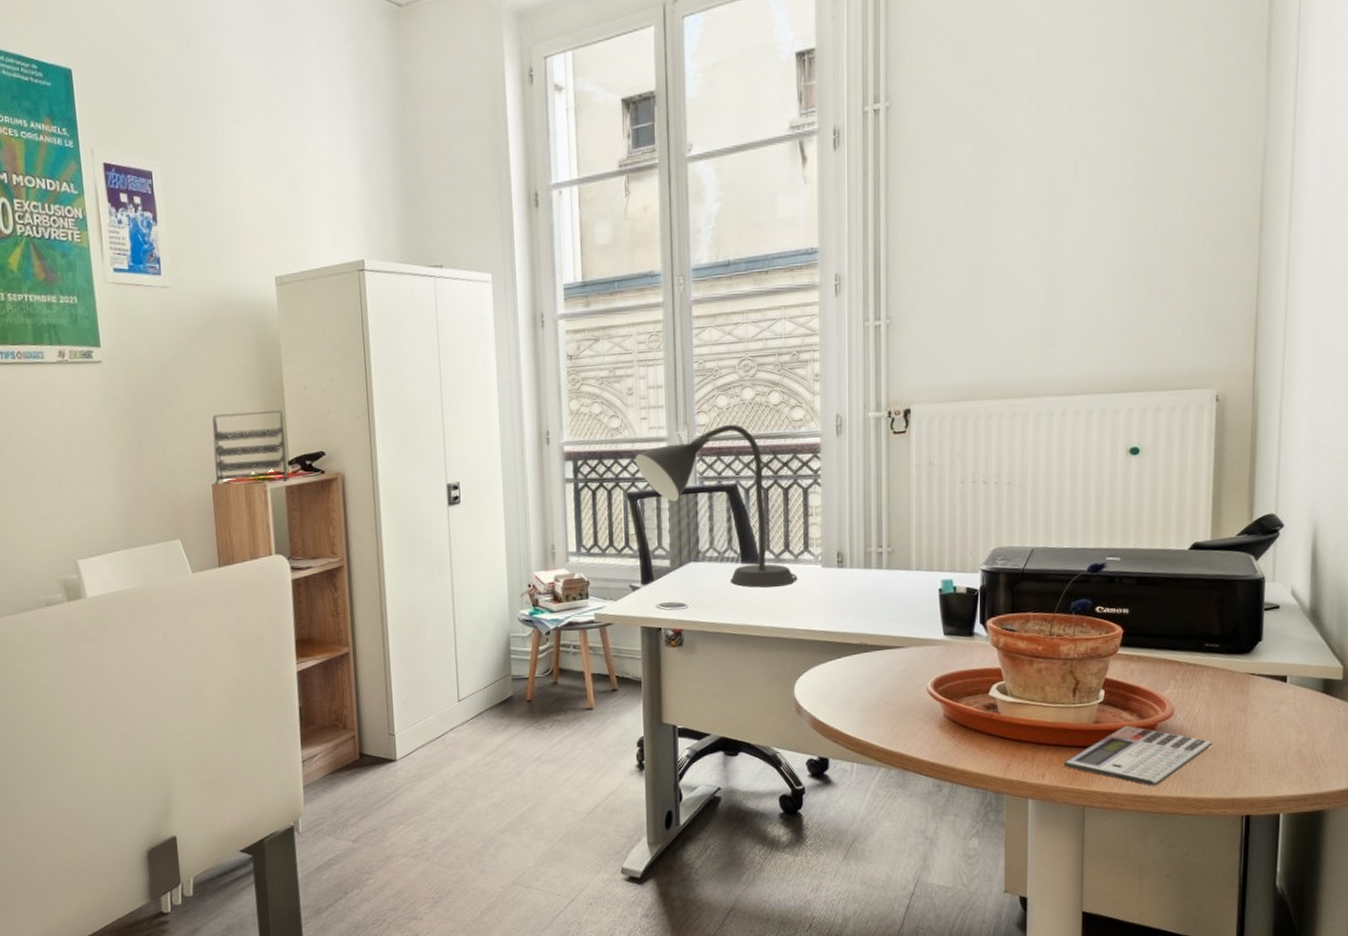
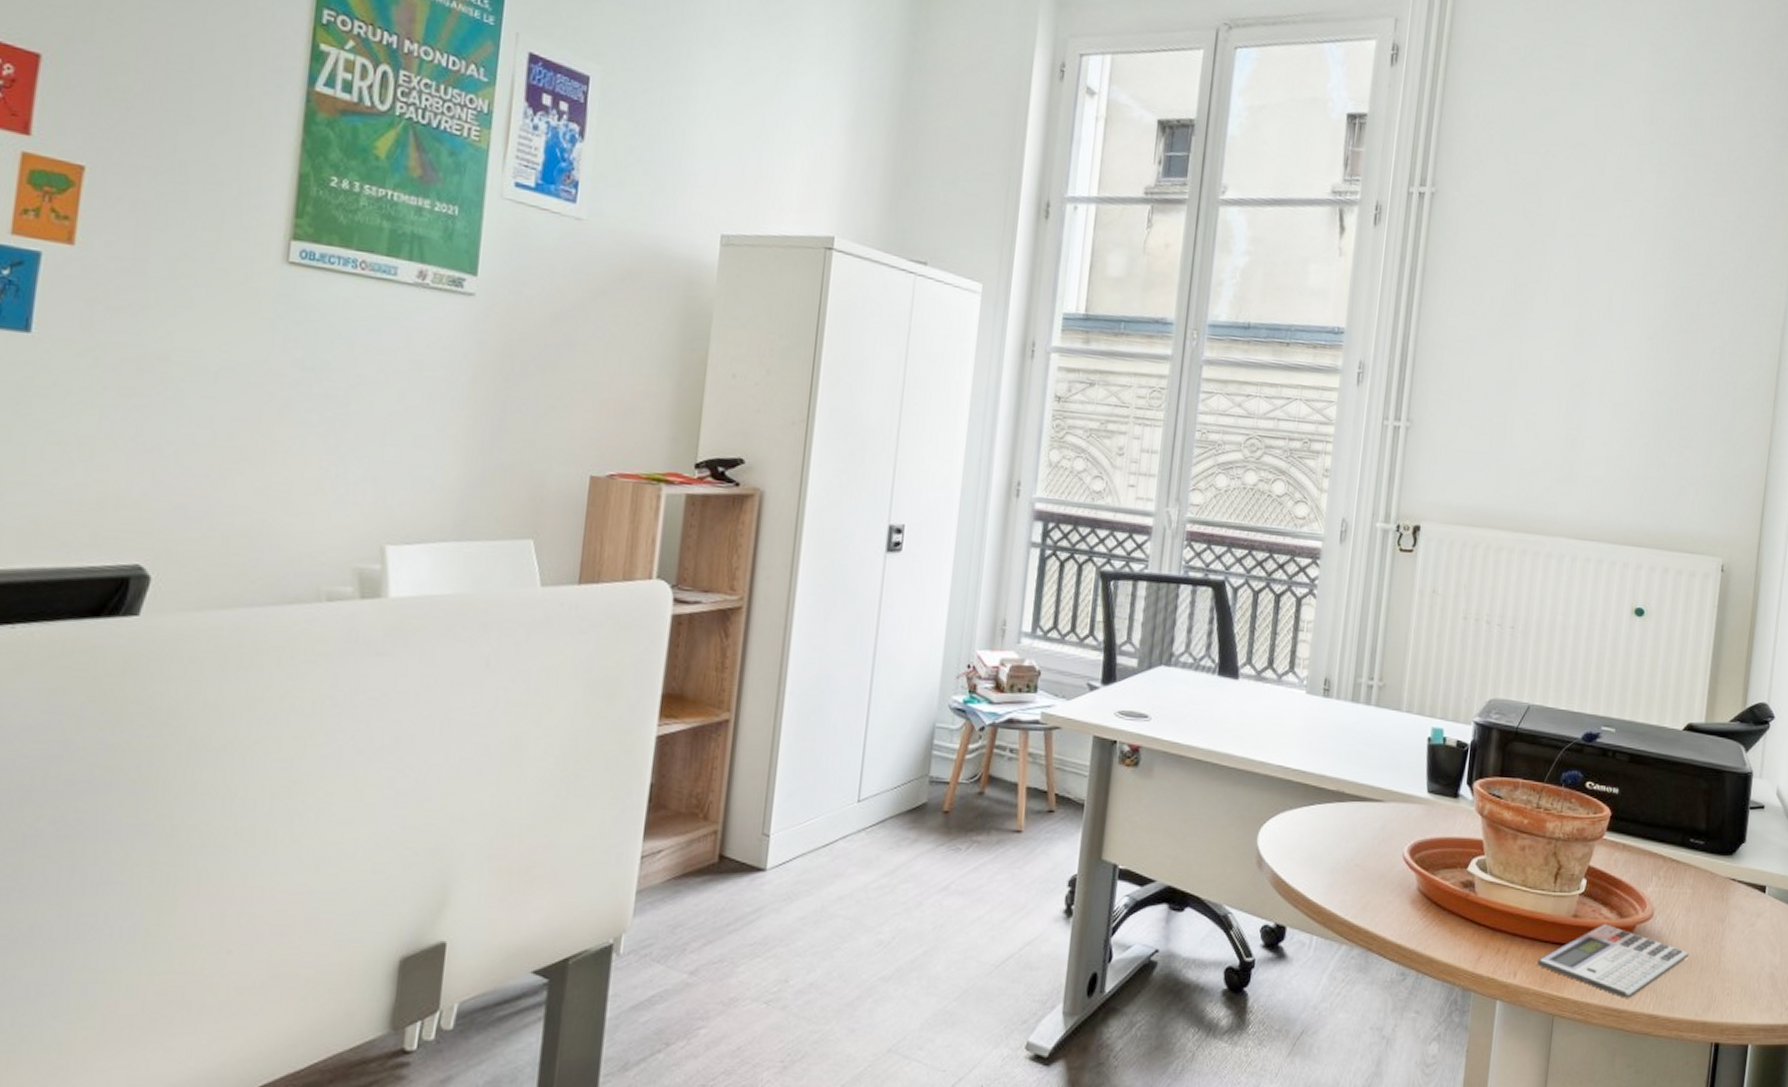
file organizer: present [212,410,289,485] -> none [593,389,700,486]
desk lamp: present [635,424,798,588] -> none [1114,509,1278,710]

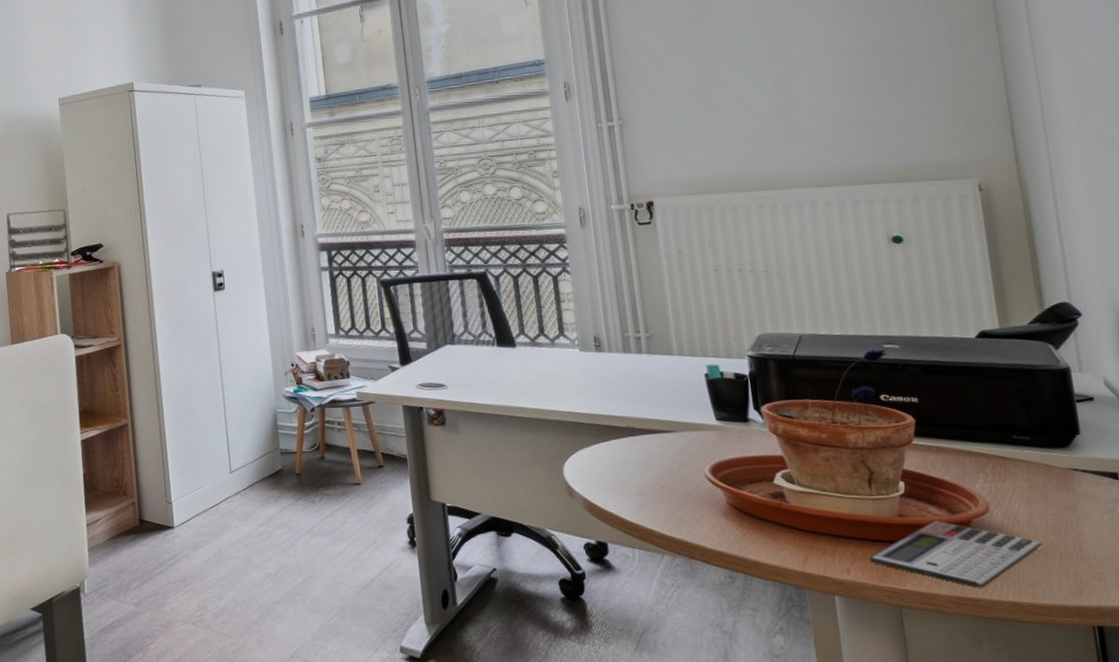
file organizer: none [593,389,700,486] -> present [6,208,72,273]

